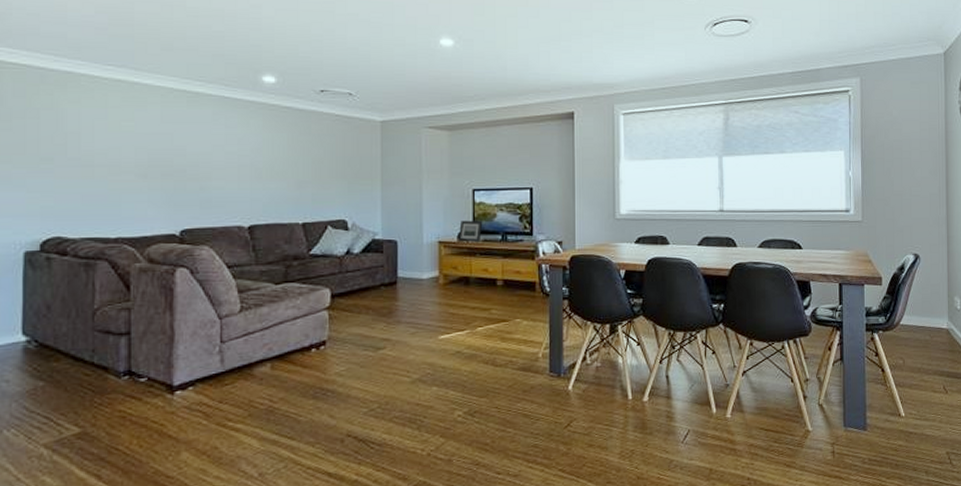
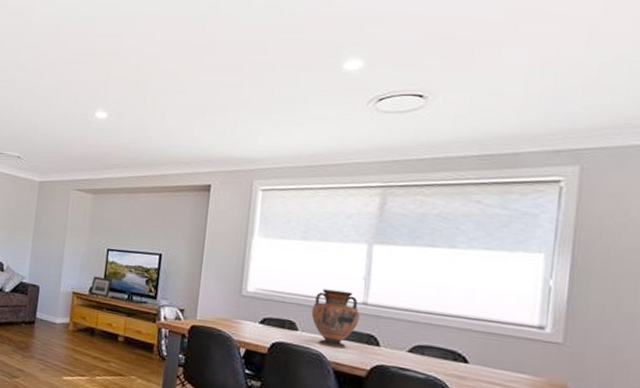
vase: none [679,202,719,255] -> present [311,288,360,349]

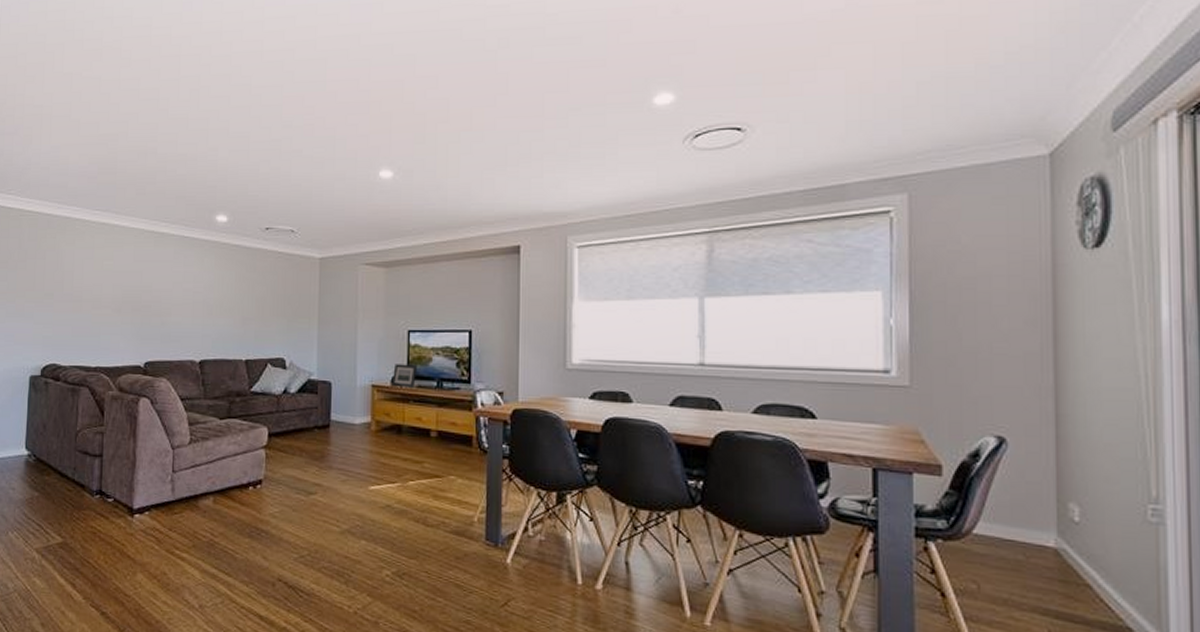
vase: present [311,288,360,349] -> none [645,352,698,418]

